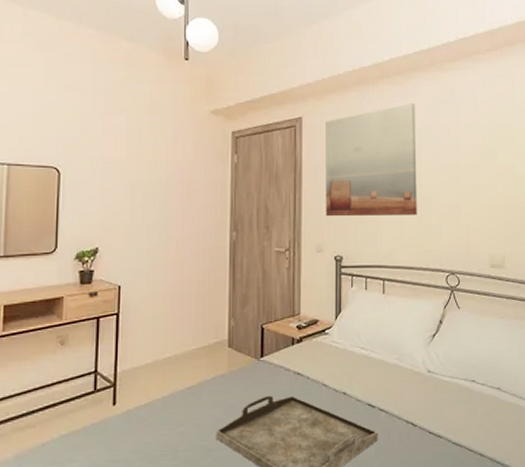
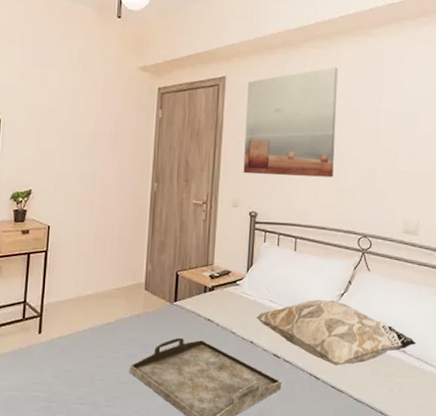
decorative pillow: none [347,342,511,410] -> present [256,299,417,366]

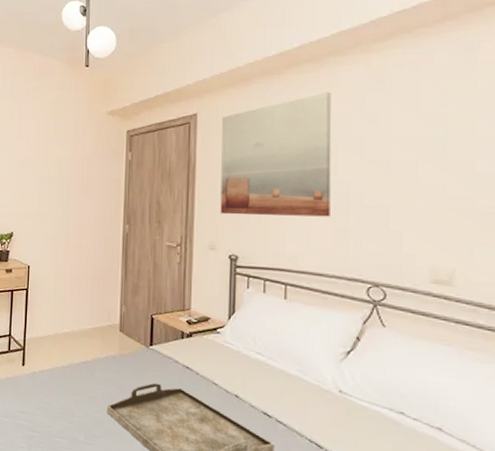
decorative pillow: present [256,299,417,366] -> none [241,355,458,436]

